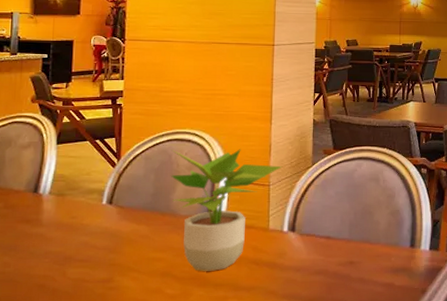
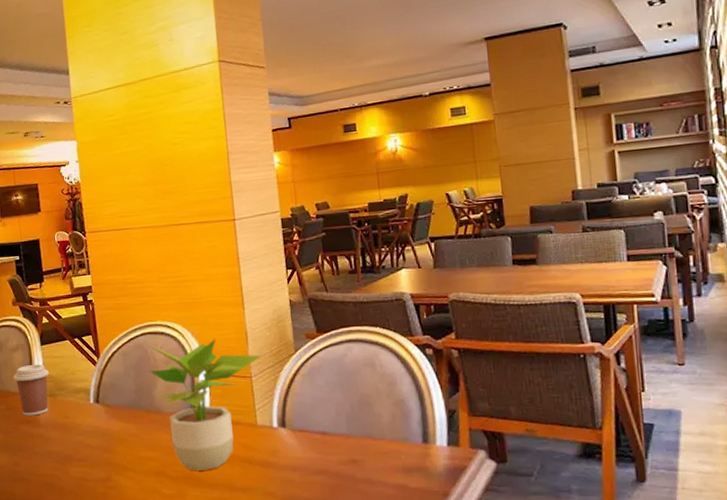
coffee cup: none [18,162,61,215] -> present [13,364,49,416]

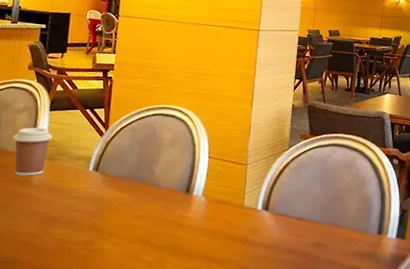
potted plant: present [146,339,263,471] -> none [155,123,260,242]

